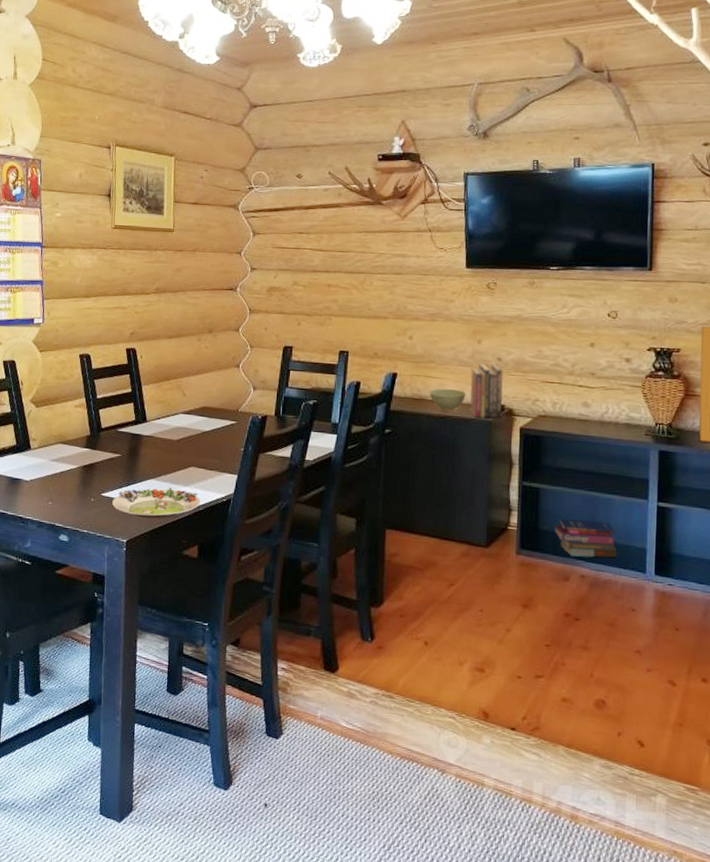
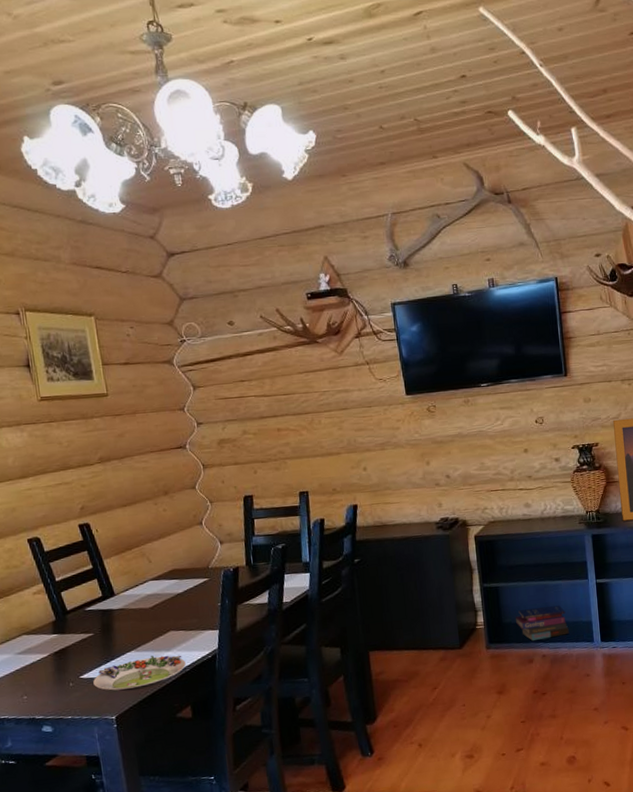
bowl: present [429,388,466,412] -> none [389,511,423,533]
books: present [470,363,504,419] -> none [424,481,458,534]

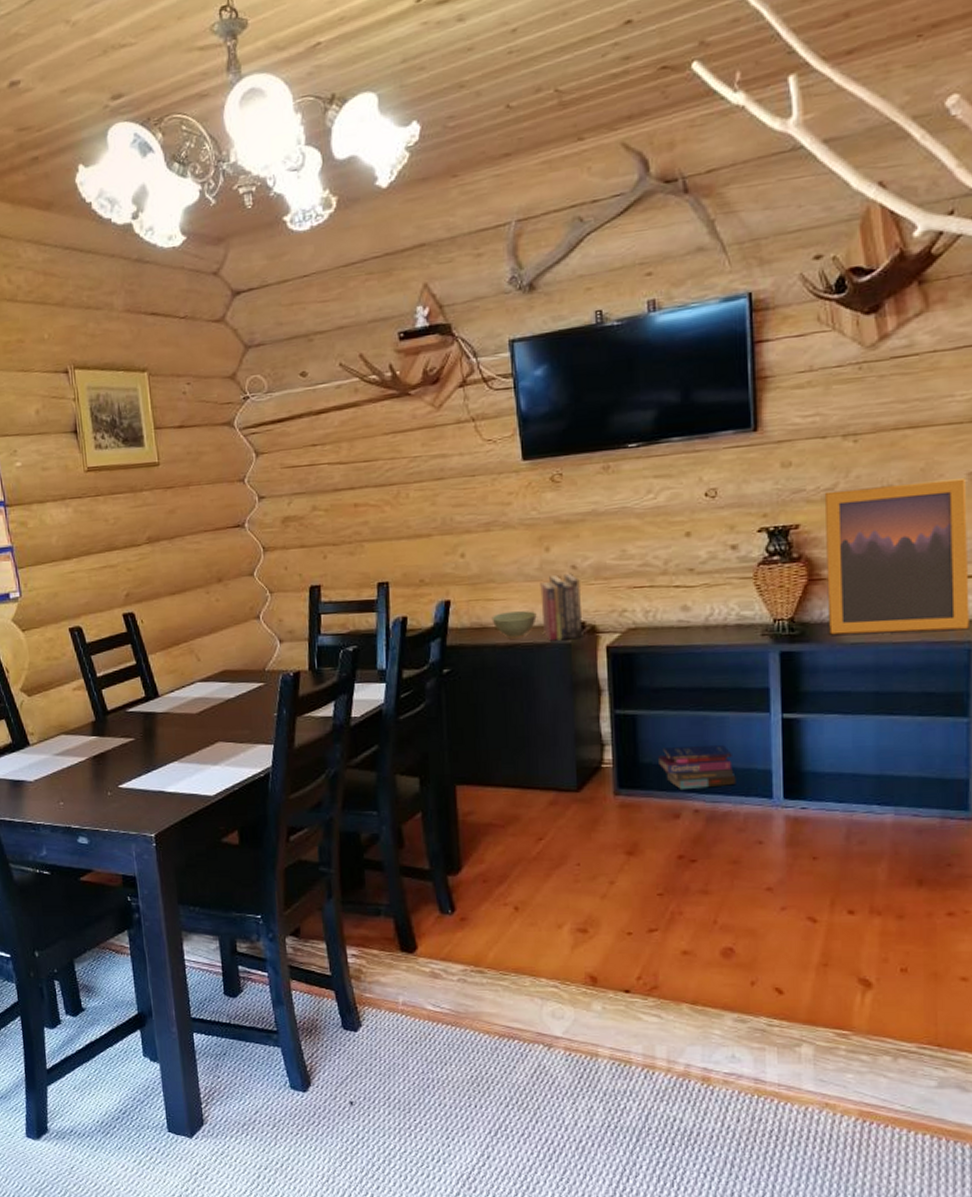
salad plate: present [93,655,186,691] -> none [132,769,234,807]
bowl: none [389,511,423,533] -> present [491,611,537,639]
books: none [424,481,458,534] -> present [540,573,584,641]

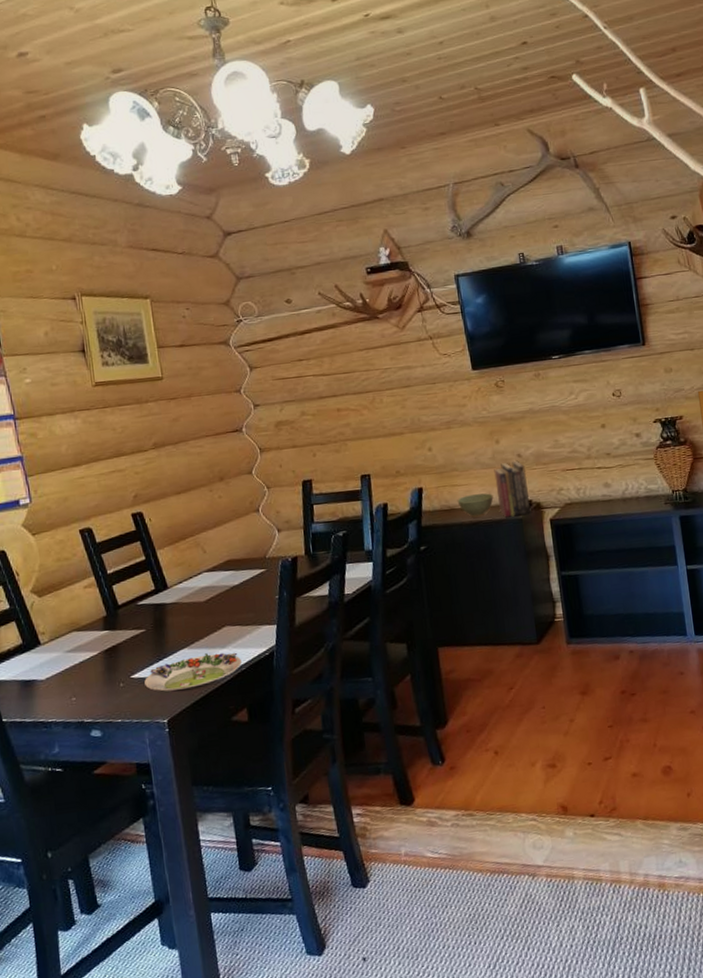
salad plate: none [132,769,234,807] -> present [144,652,242,692]
books: present [657,745,736,791] -> none [598,595,659,636]

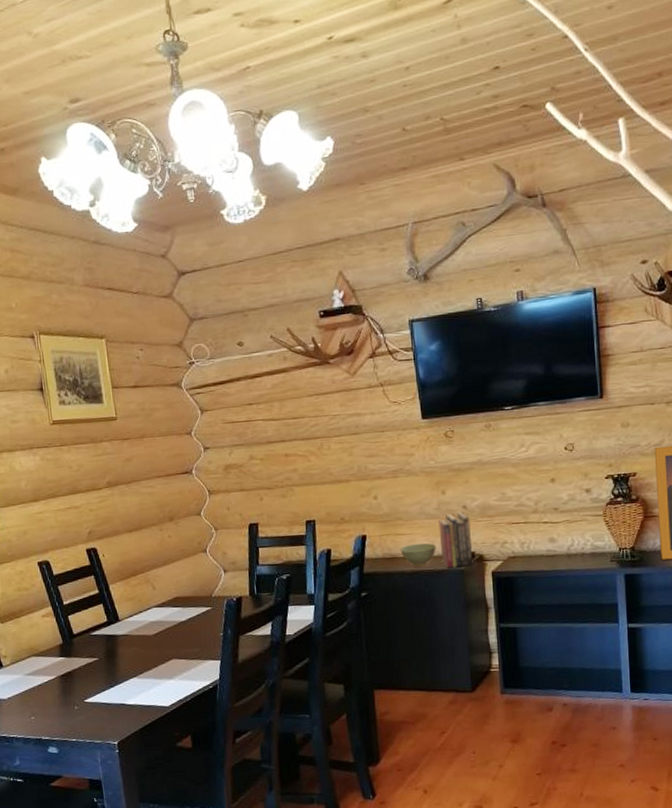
salad plate: present [144,652,242,692] -> none [97,683,187,717]

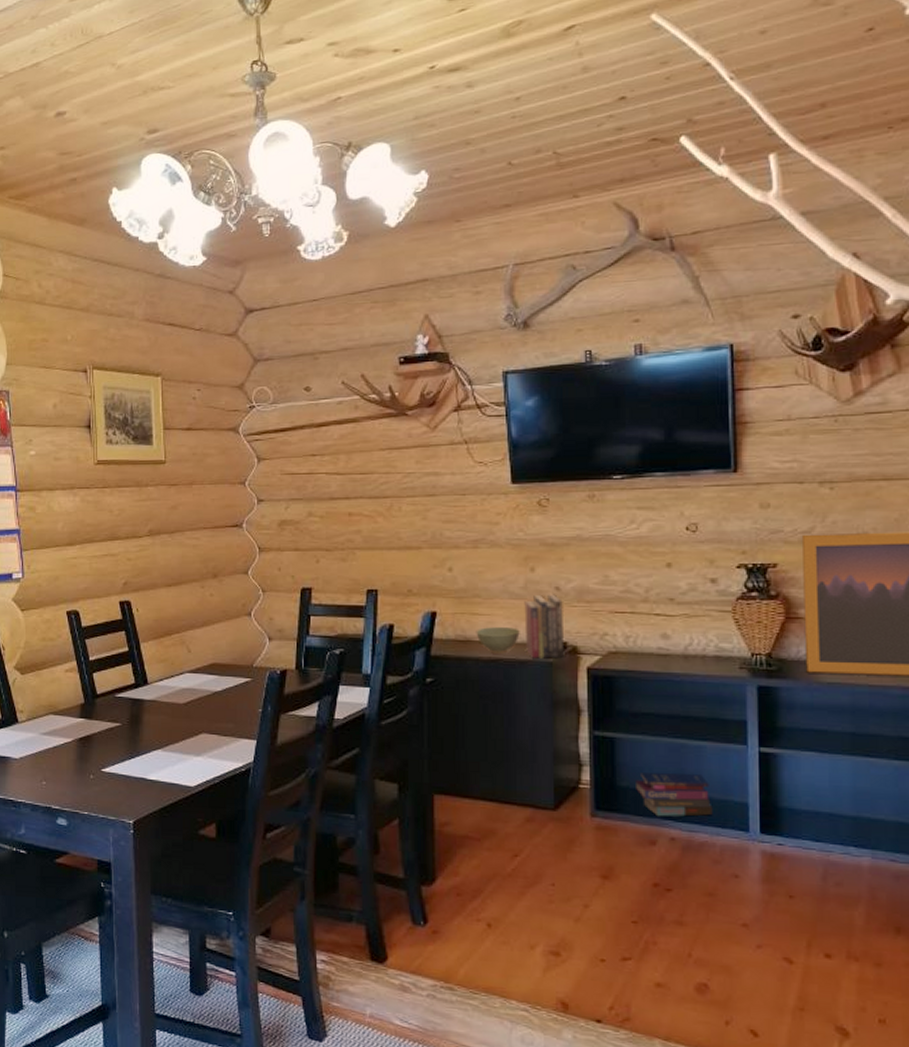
books: none [534,650,595,688] -> present [634,773,713,817]

